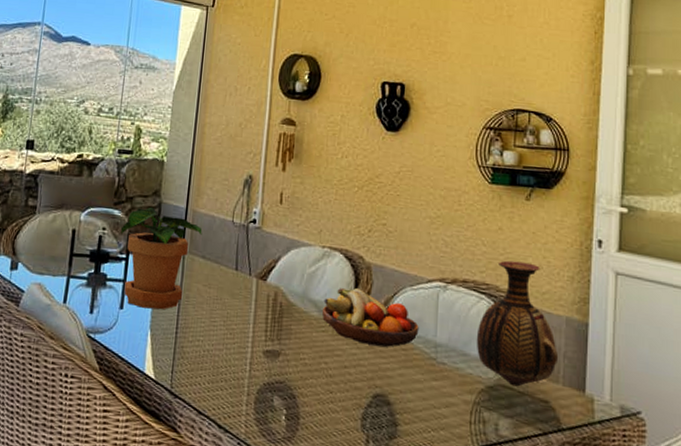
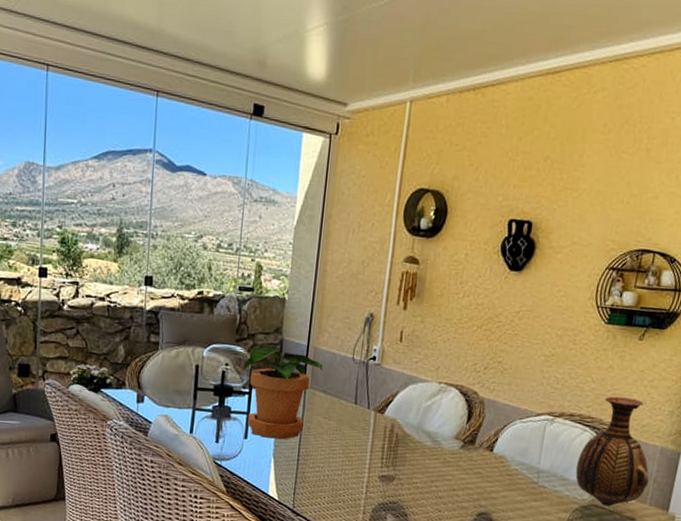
fruit bowl: present [322,288,419,347] -> none [435,421,525,473]

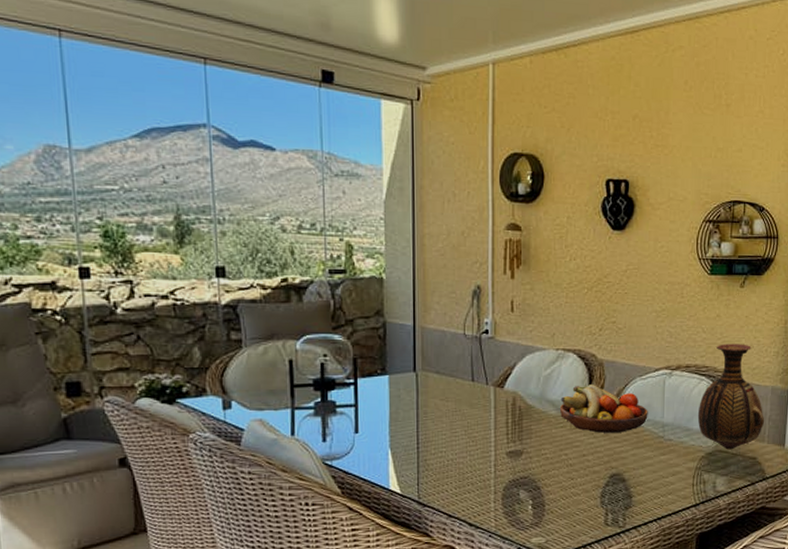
potted plant: present [244,343,323,440] -> none [345,327,434,429]
fruit bowl: none [435,421,525,473] -> present [559,385,648,433]

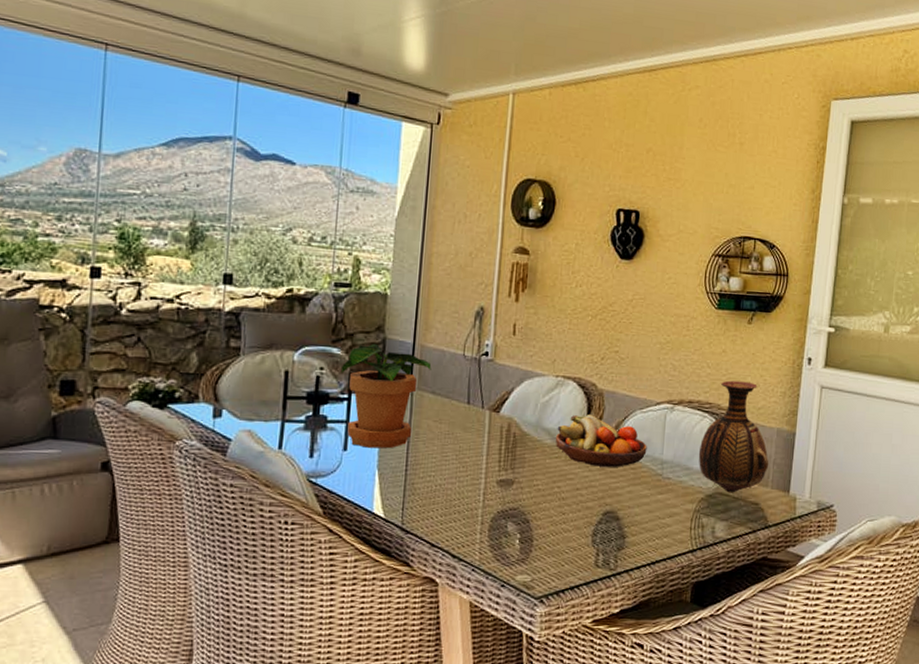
potted plant: none [345,327,434,429] -> present [342,343,432,449]

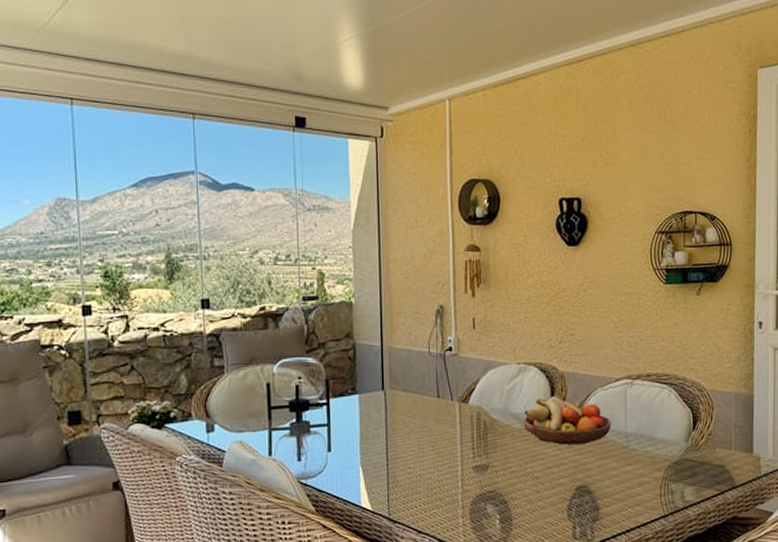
potted plant: present [342,343,432,449] -> none [318,349,400,447]
vase: present [698,380,769,493] -> none [661,350,731,459]

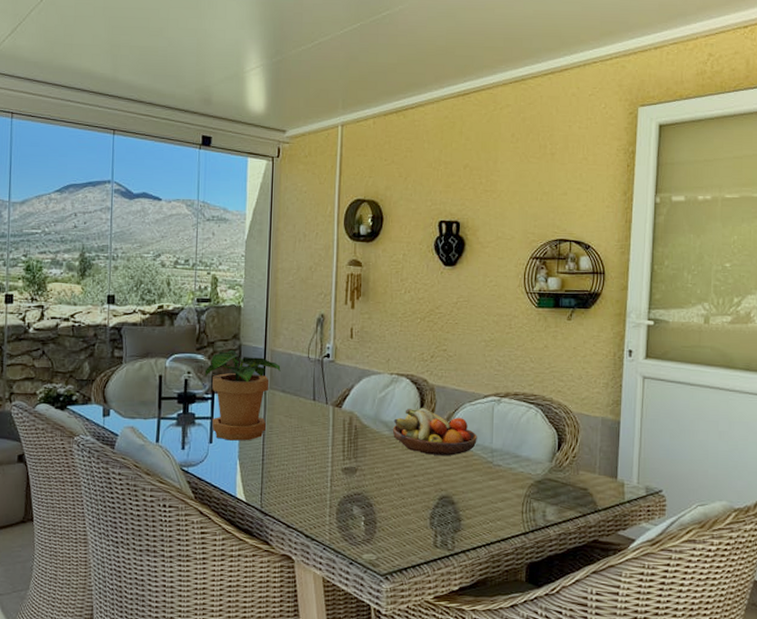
potted plant: none [318,349,400,447] -> present [206,349,281,441]

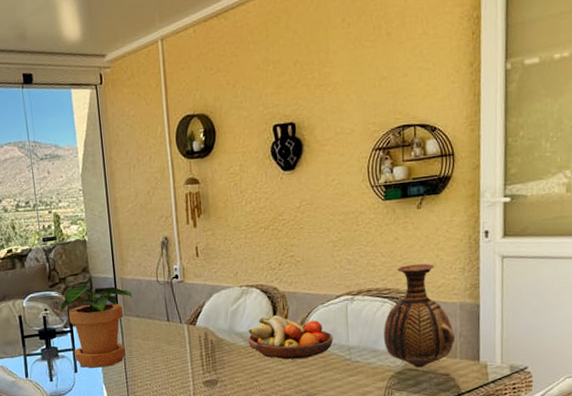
vase: none [526,373,596,479] -> present [383,263,456,368]

